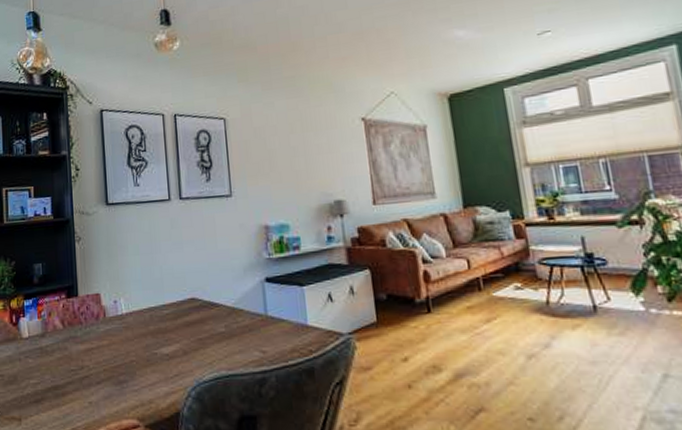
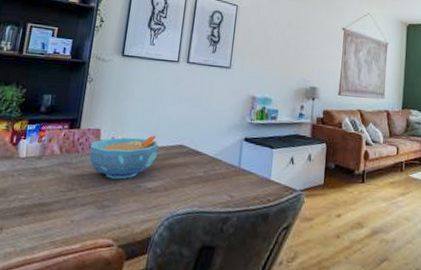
bowl: none [93,291,168,349] -> present [89,135,158,180]

